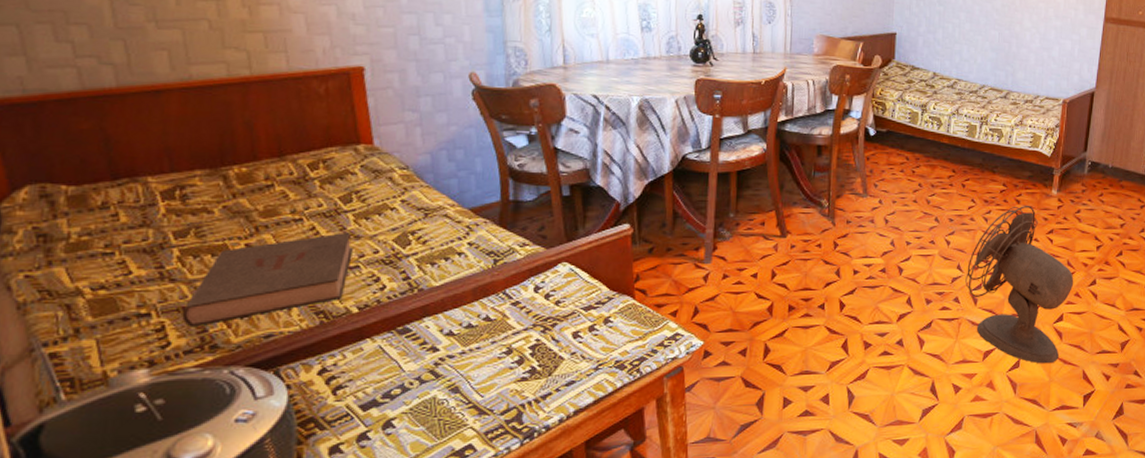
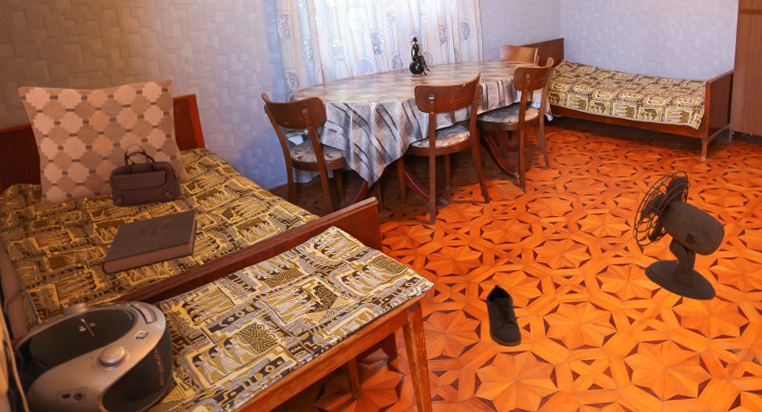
pillow: none [52,33,346,219] -> present [18,79,190,206]
handbag: none [206,132,330,226] -> present [109,144,182,208]
shoe: none [772,343,818,425] -> present [485,284,522,347]

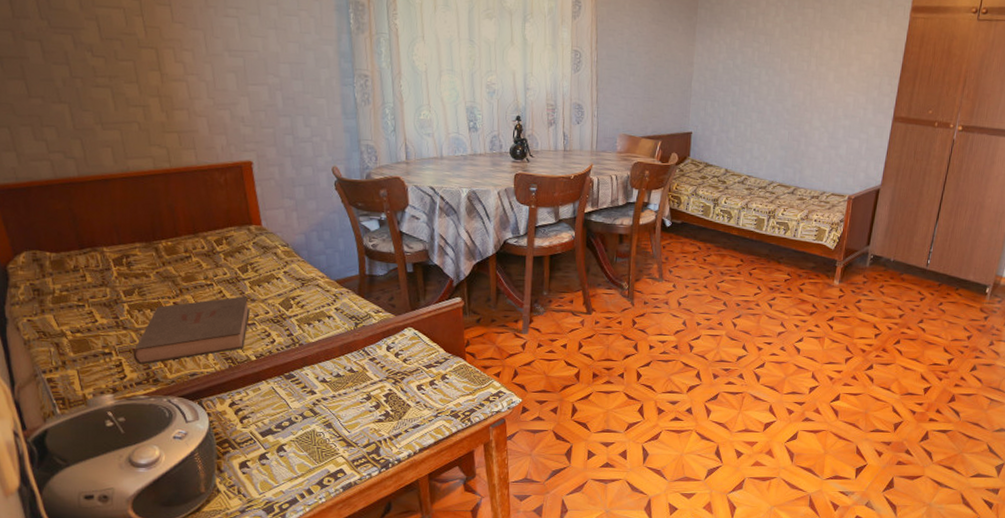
pillow: present [18,79,190,206] -> none [33,133,243,279]
handbag: present [109,144,182,208] -> none [144,214,232,288]
shoe: present [485,284,522,347] -> none [579,405,617,475]
electric fan: present [633,170,725,301] -> none [749,293,852,438]

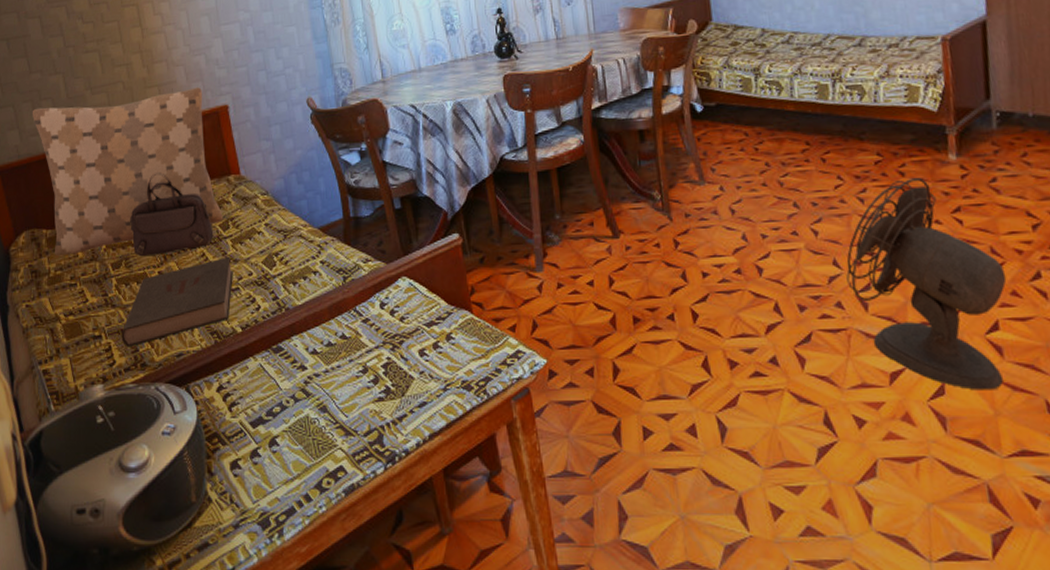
pillow: none [33,133,243,279] -> present [33,87,224,257]
handbag: none [144,214,232,288] -> present [130,172,214,257]
electric fan: none [749,293,852,438] -> present [846,177,1007,390]

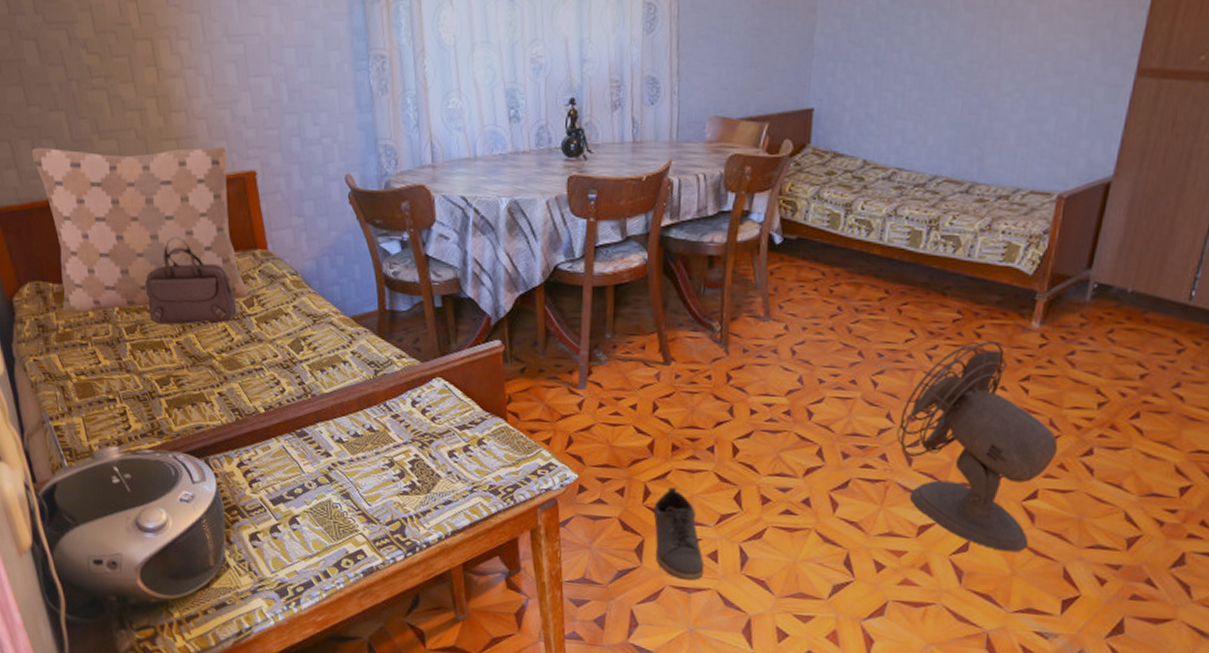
book: present [121,256,233,348] -> none [137,334,257,414]
shoe: none [624,361,686,462] -> present [653,487,705,581]

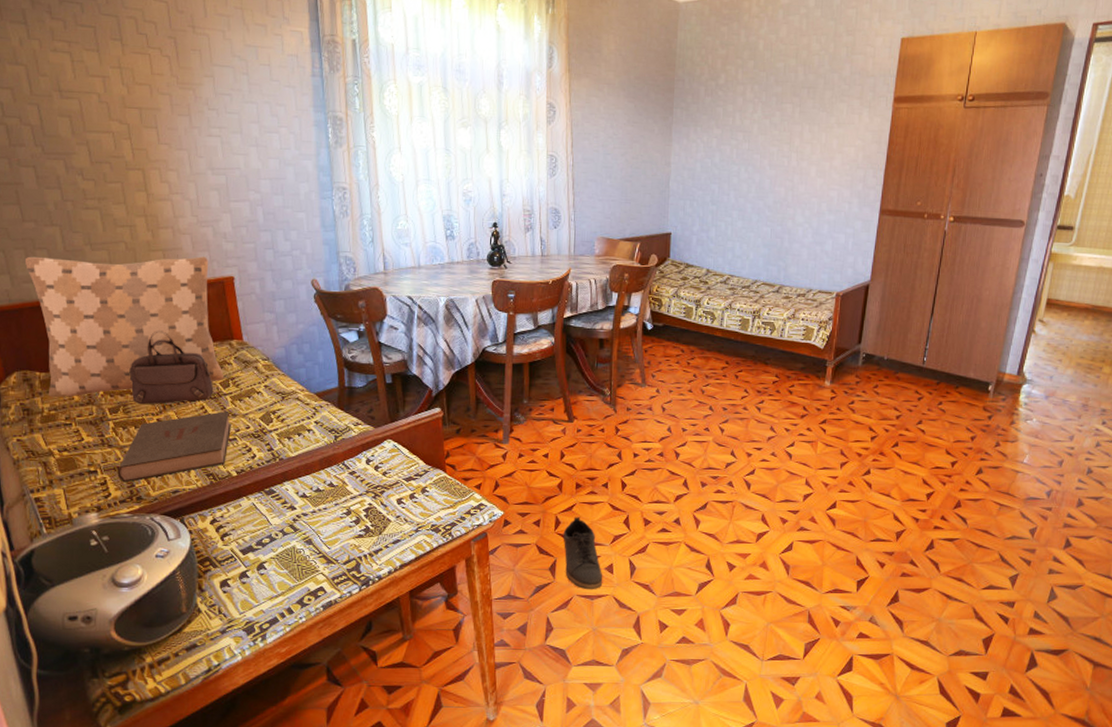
book: none [137,334,257,414] -> present [117,410,231,483]
electric fan: present [897,340,1059,553] -> none [739,395,848,549]

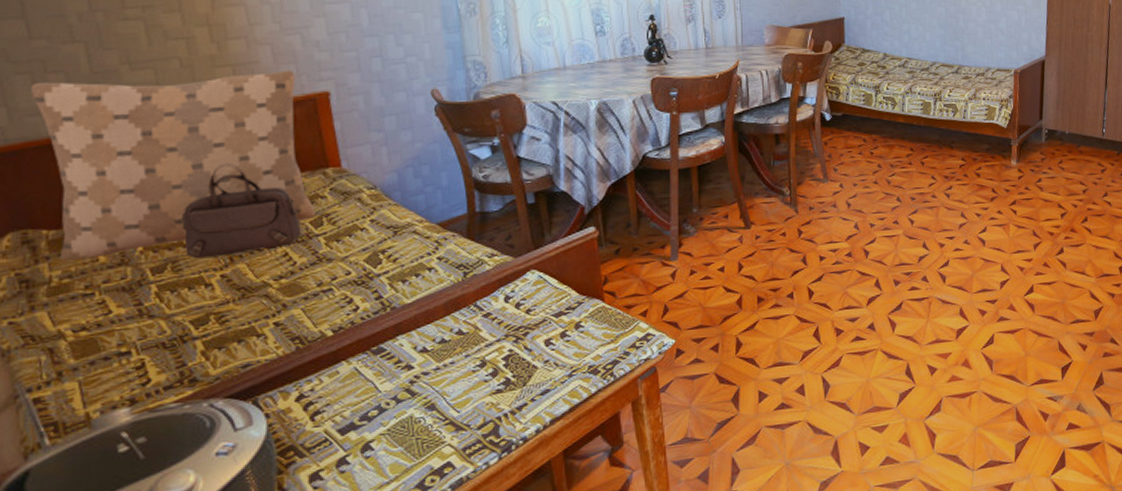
book: present [117,410,231,483] -> none [161,255,325,363]
shoe: present [563,517,603,590] -> none [745,335,794,419]

